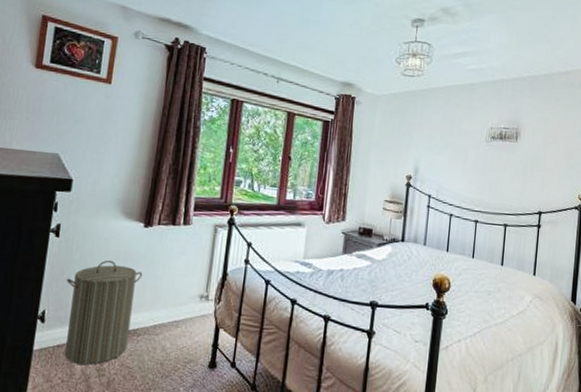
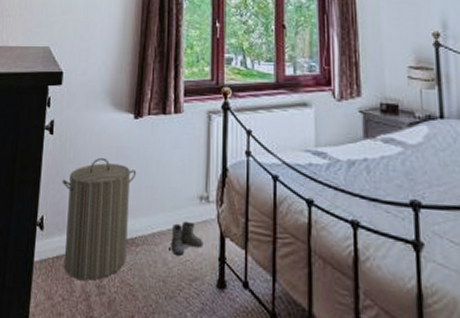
boots: none [170,315,200,343] -> present [170,220,204,256]

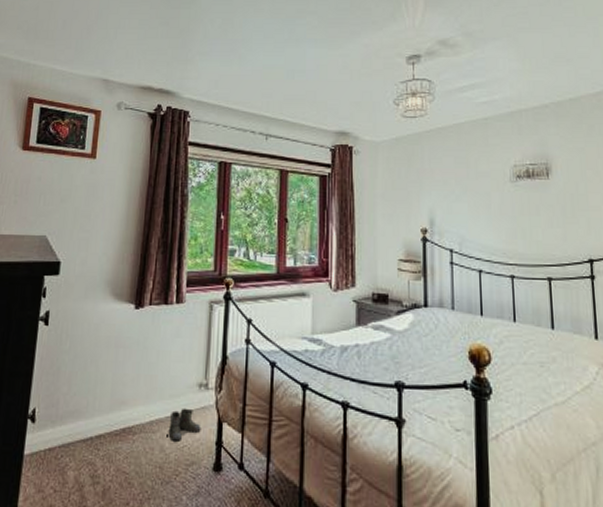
laundry hamper: present [62,157,137,281] -> none [56,347,136,471]

